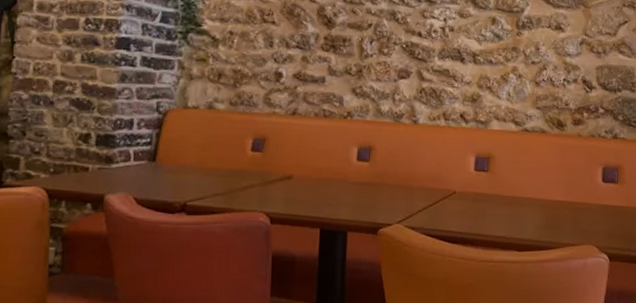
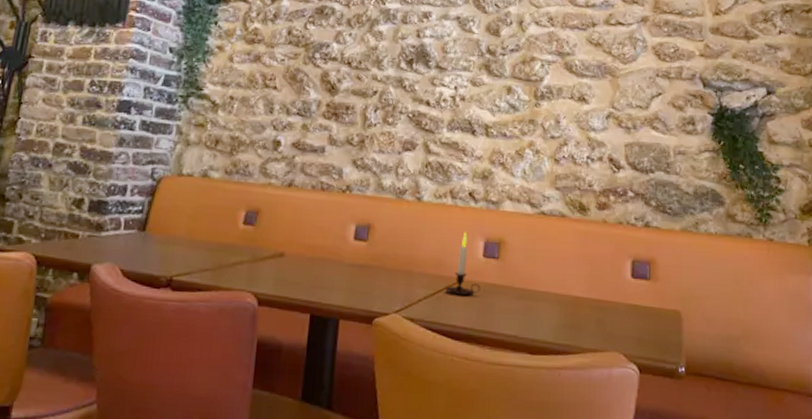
candle: none [441,150,473,204] -> present [444,232,481,296]

